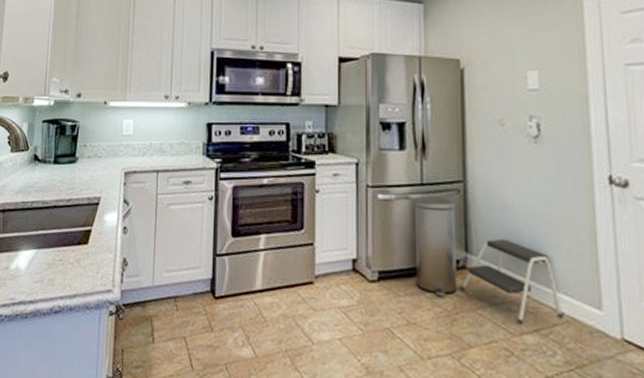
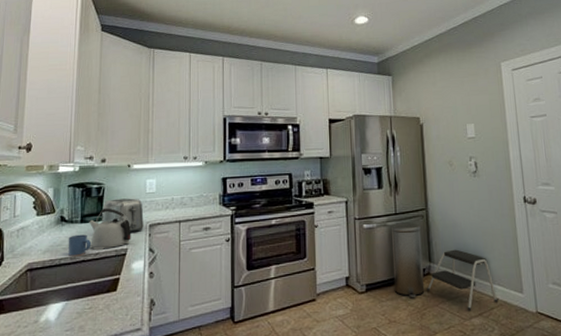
mug: none [40,176,64,201] -> present [68,234,92,257]
kettle: none [61,149,106,197] -> present [89,207,131,251]
toaster: none [75,139,119,179] -> present [102,198,144,232]

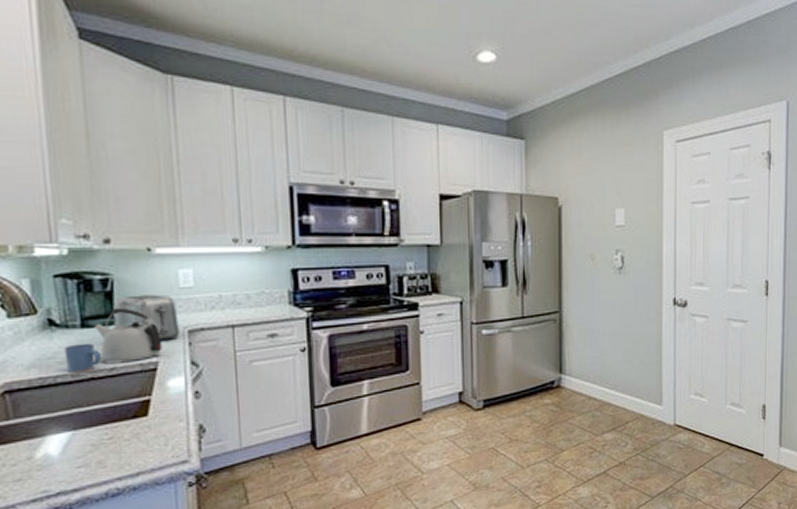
pedal bin: present [390,222,425,297] -> none [516,328,553,413]
step stool: present [426,249,499,312] -> none [554,358,635,426]

